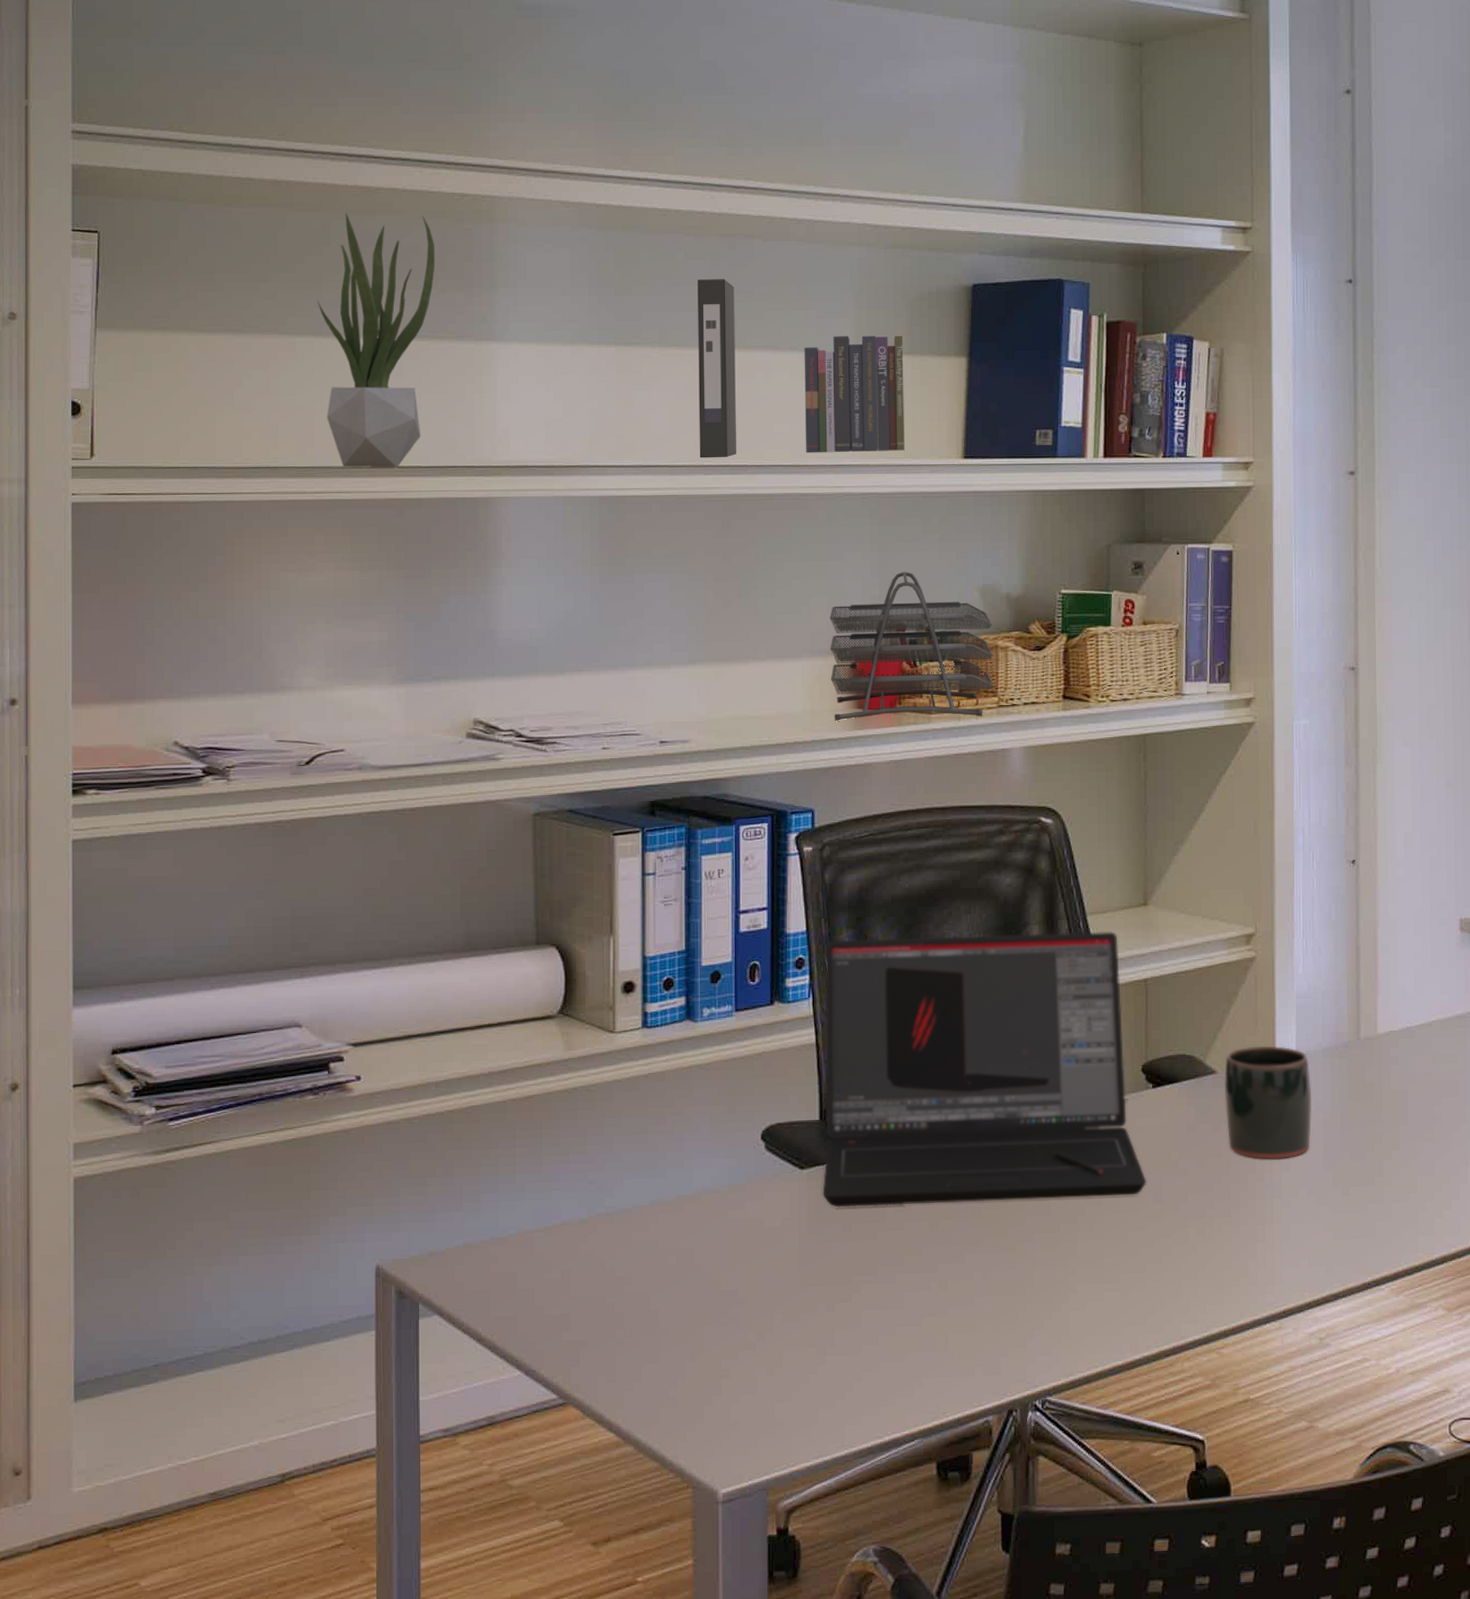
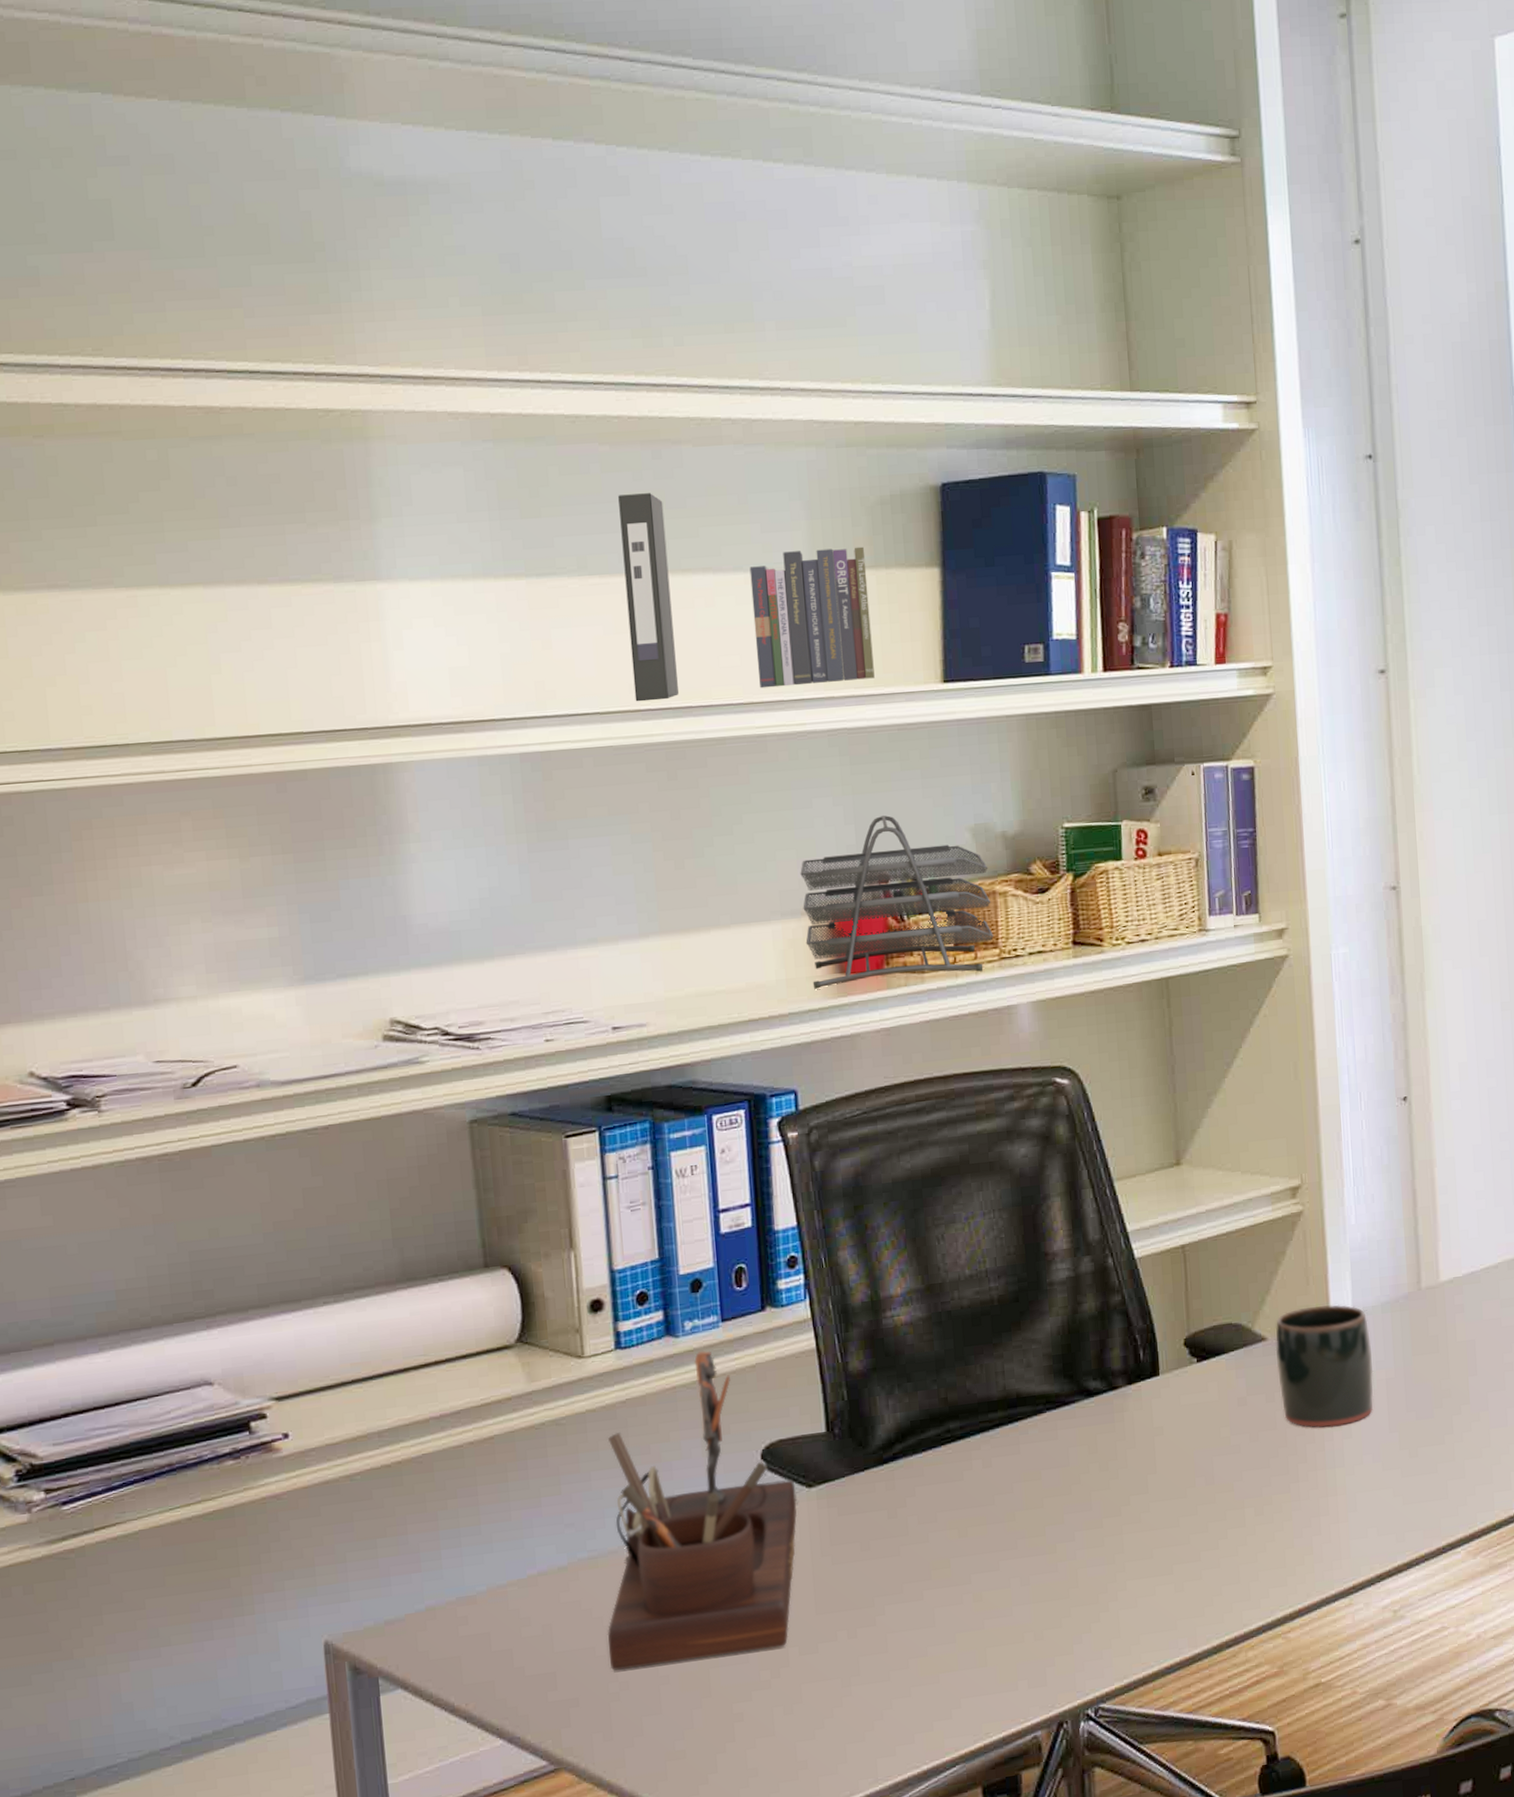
potted plant: present [317,213,436,468] -> none [159,438,301,740]
desk organizer: none [617,1036,790,1318] -> present [607,1350,797,1670]
laptop: present [822,932,1147,1208] -> none [820,1197,1197,1525]

